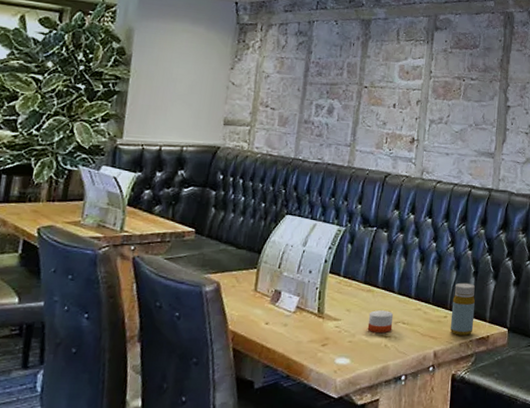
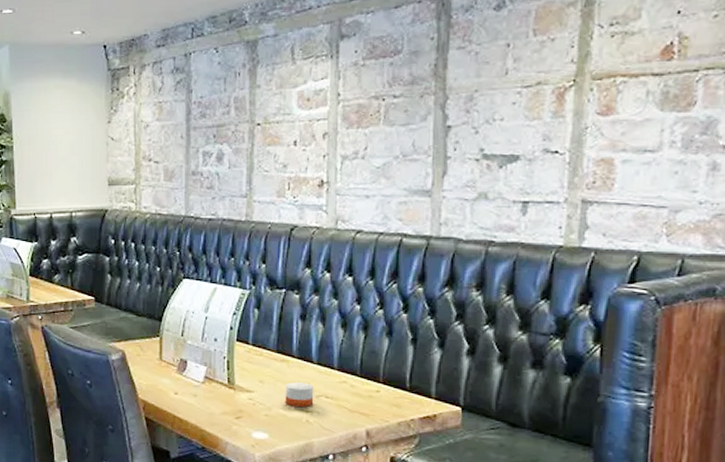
bottle: present [450,282,475,336] -> none [384,351,416,414]

